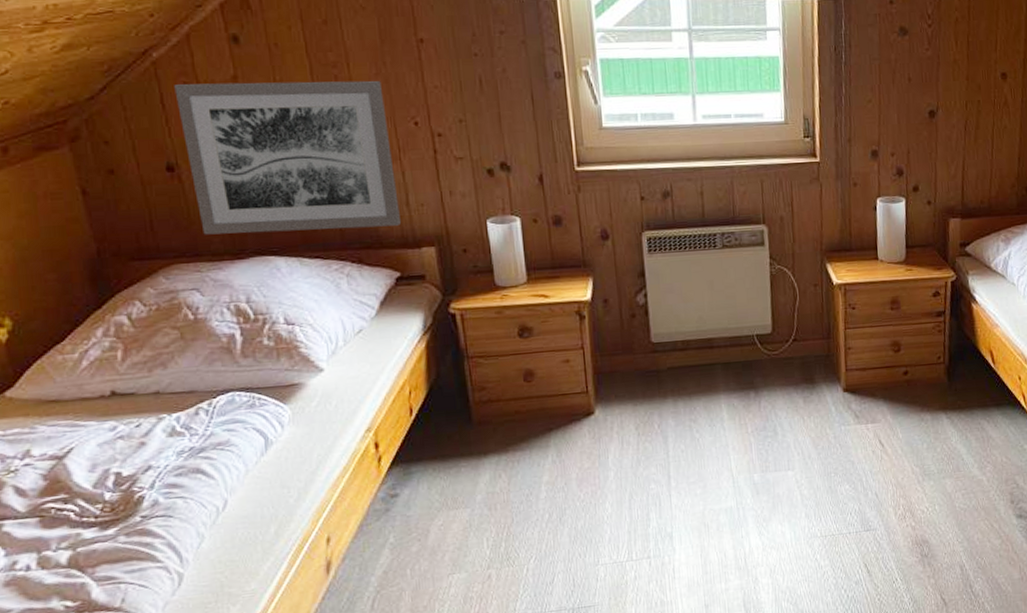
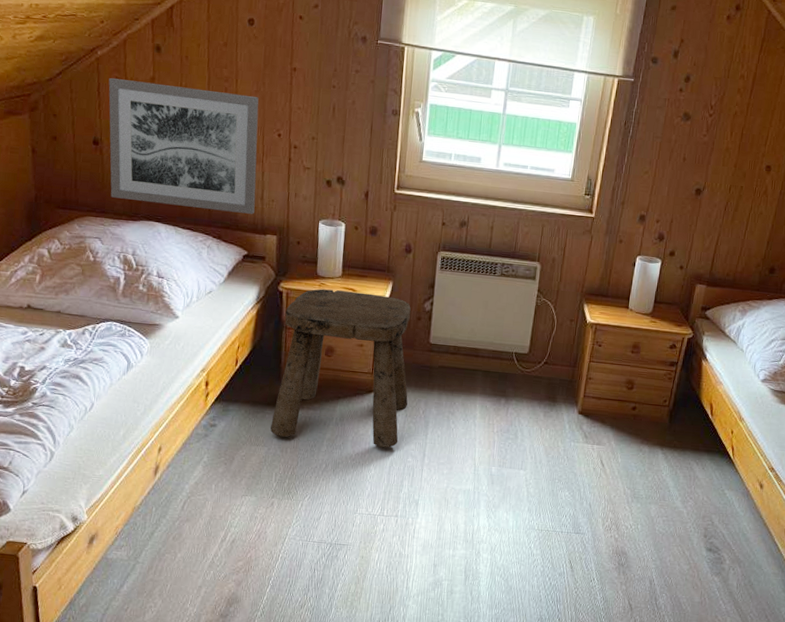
stool: none [463,296,638,492] -> present [270,289,411,448]

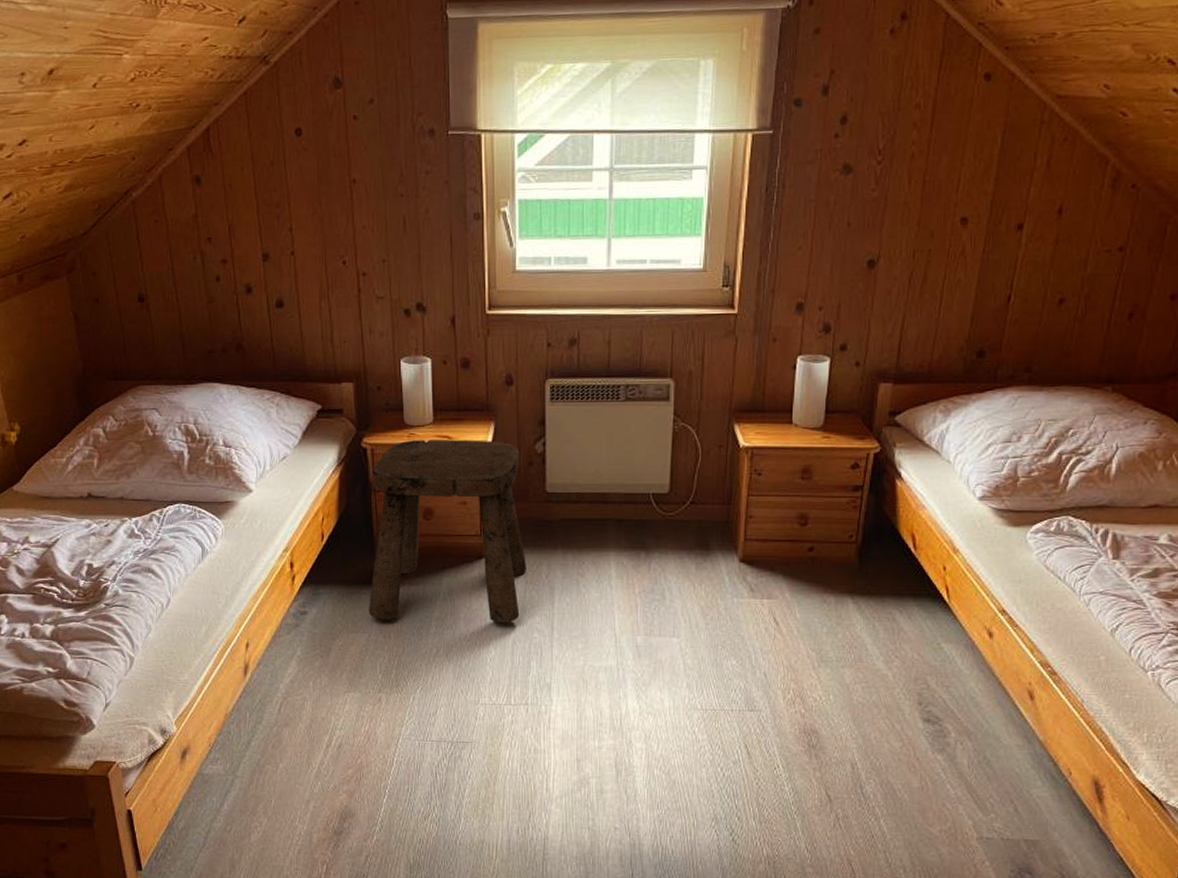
wall art: present [108,77,259,214] -> none [148,220,325,361]

